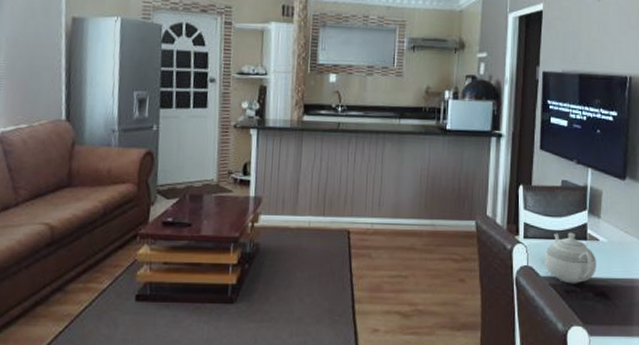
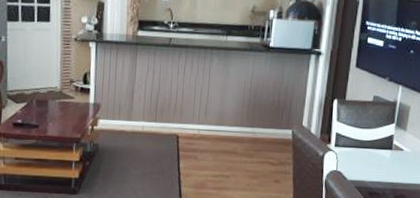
teapot: present [545,232,596,284] -> none [352,142,399,188]

